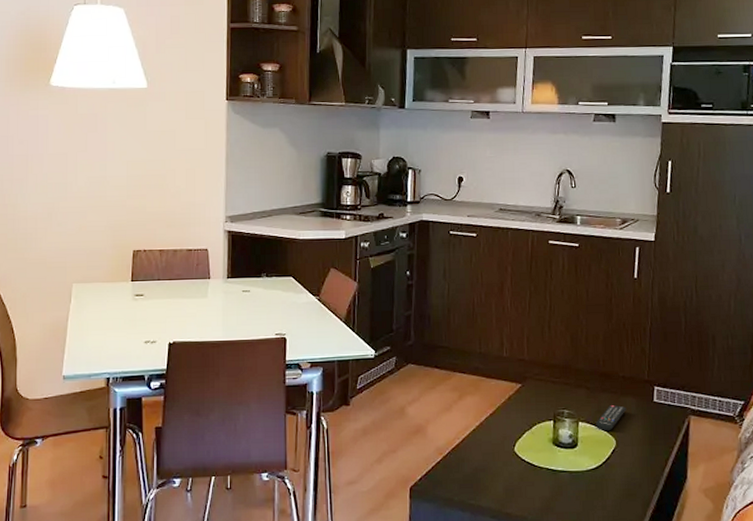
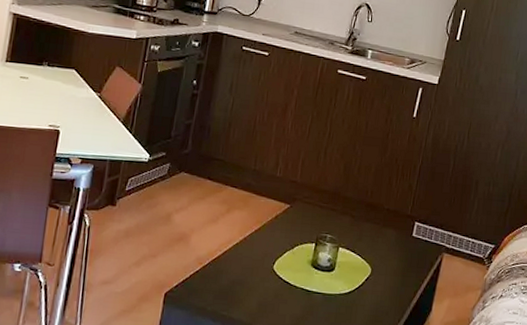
remote control: present [596,404,627,432] -> none [355,234,386,260]

